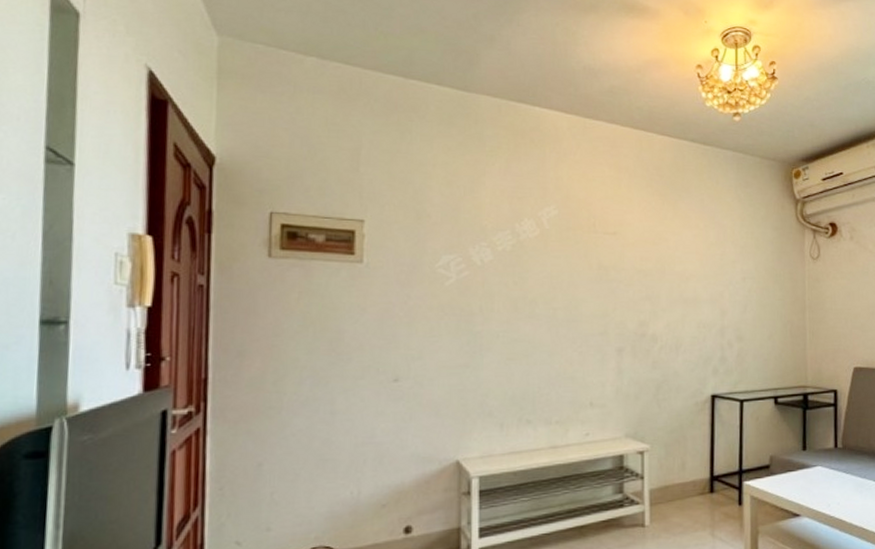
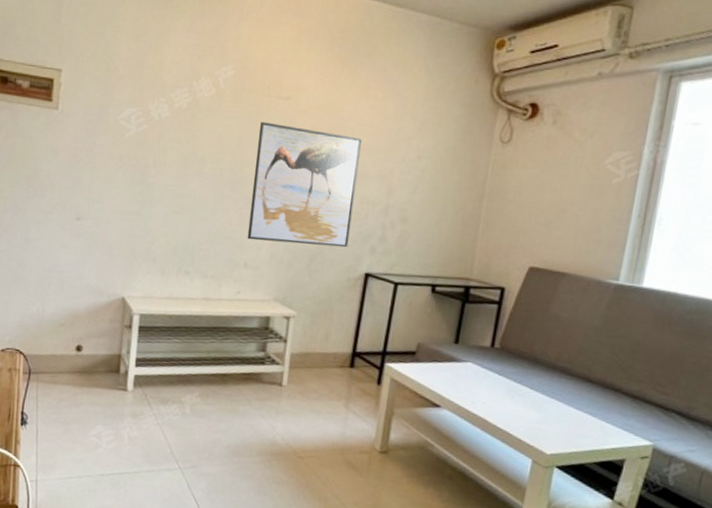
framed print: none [589,257,691,378] -> present [247,121,363,248]

